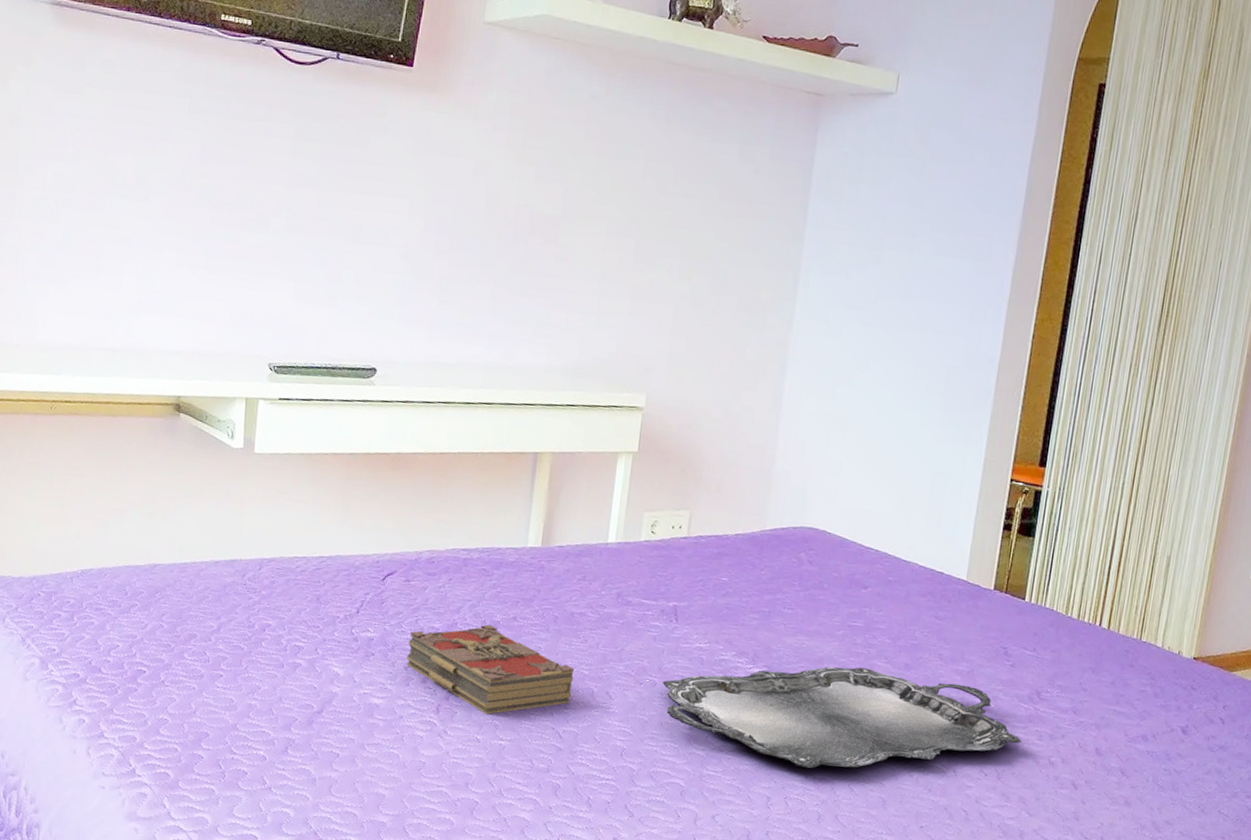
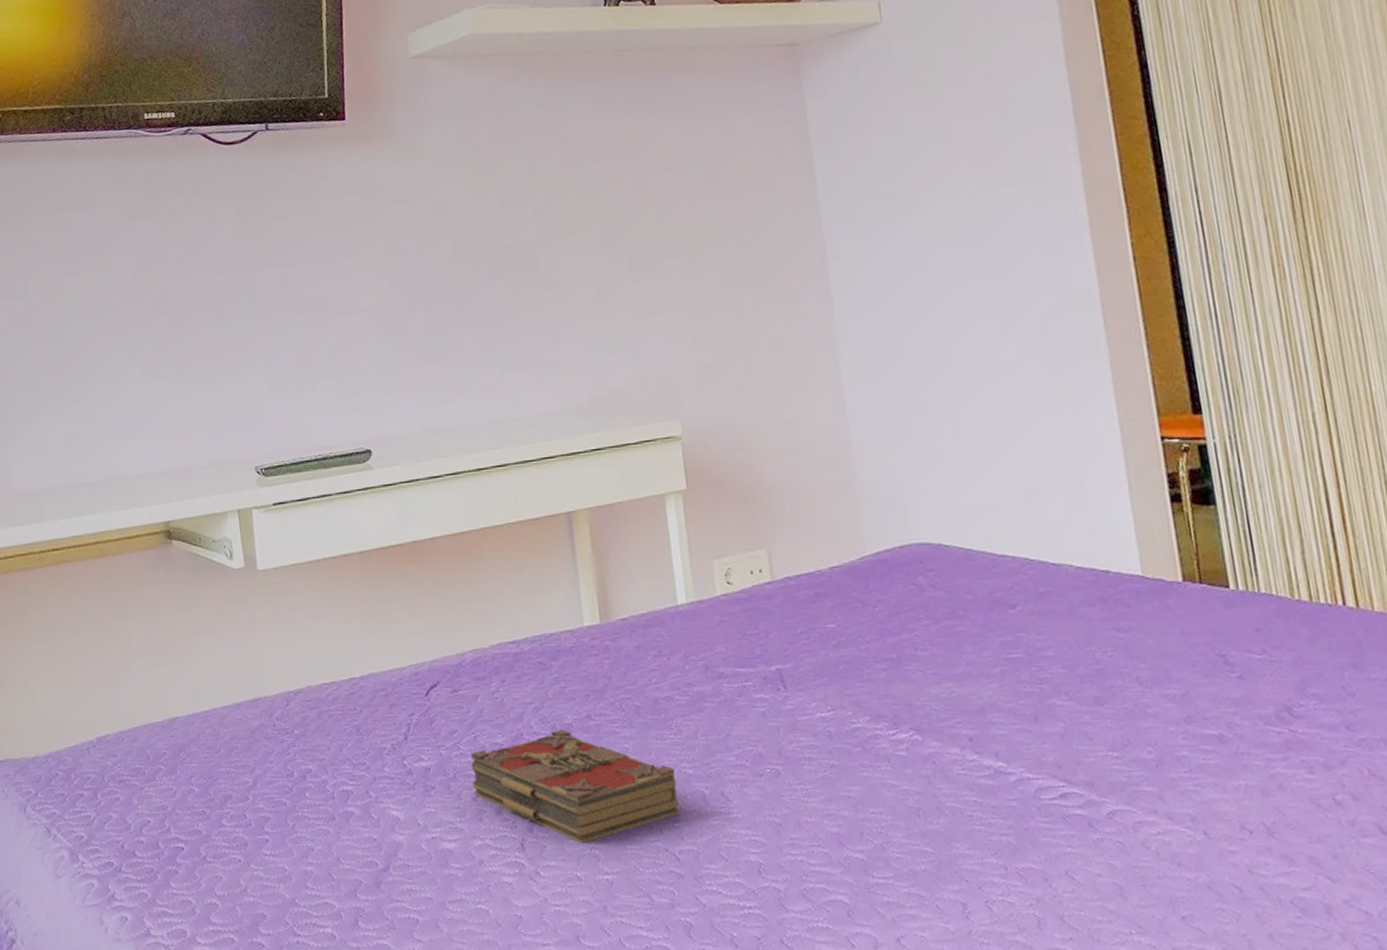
serving tray: present [662,666,1021,768] -> none [787,711,1286,856]

